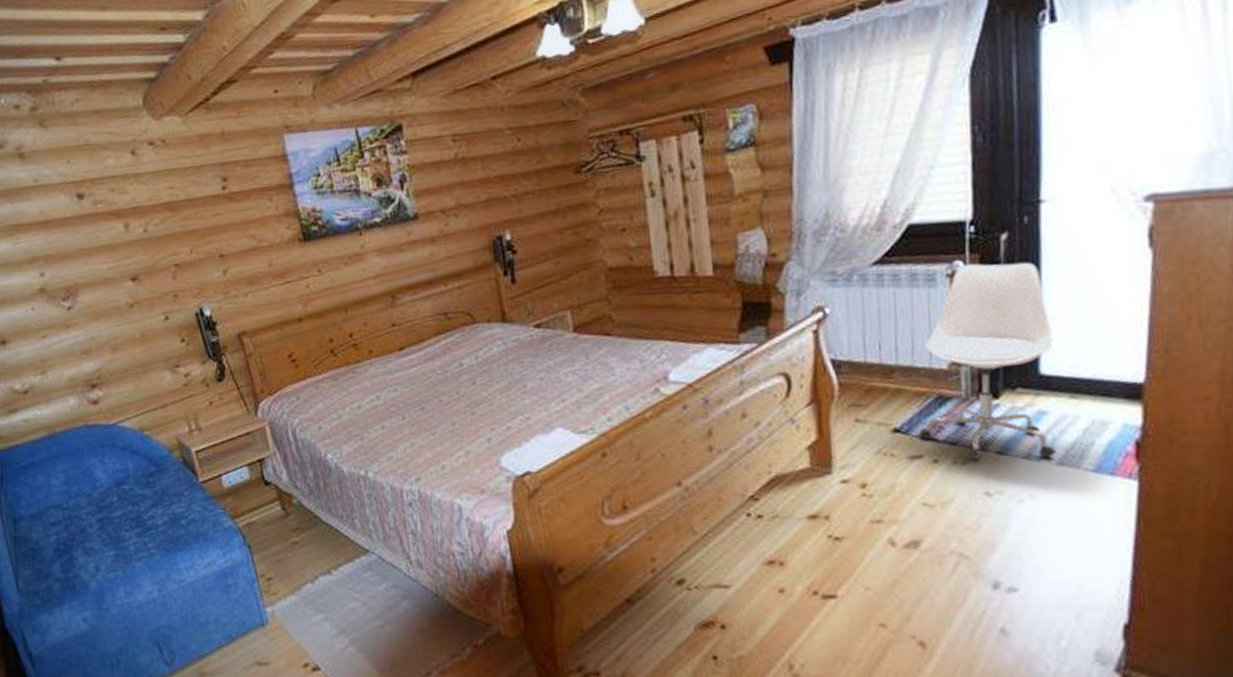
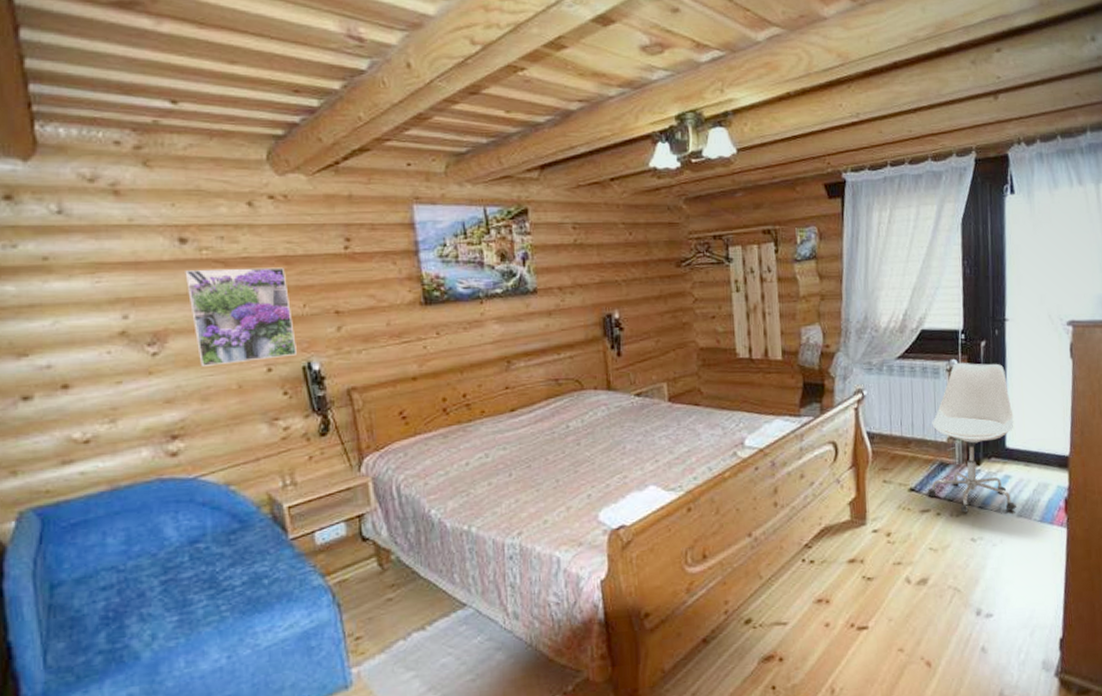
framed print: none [85,214,189,318] -> present [185,267,296,366]

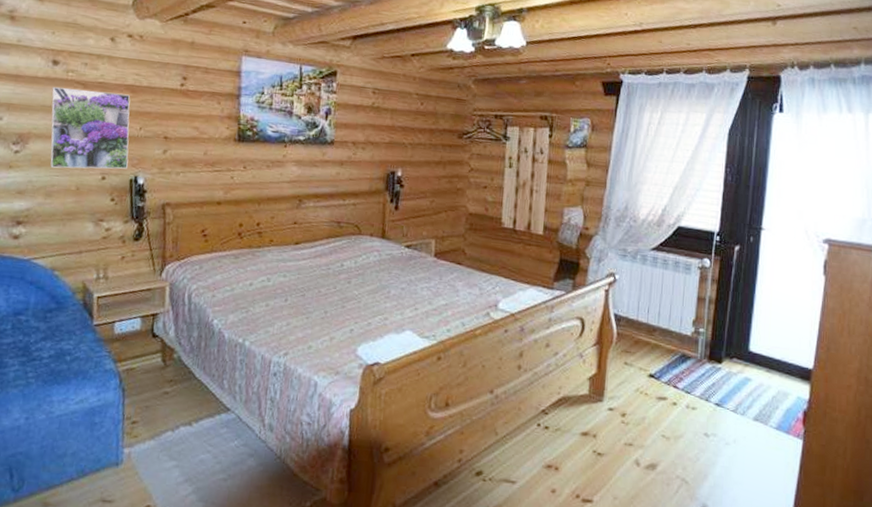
chair: present [928,362,1016,513] -> none [667,262,760,413]

